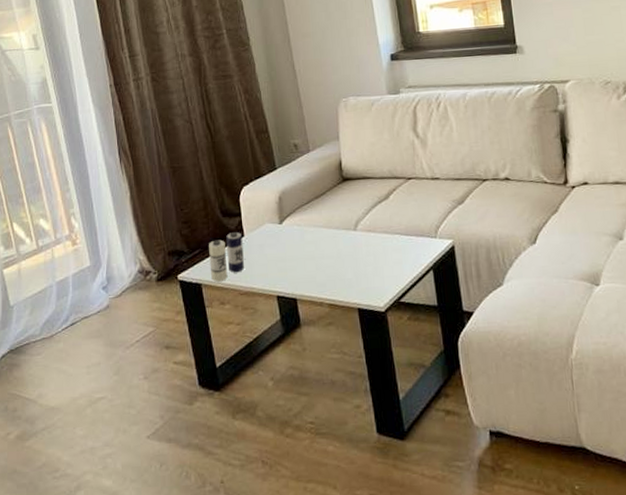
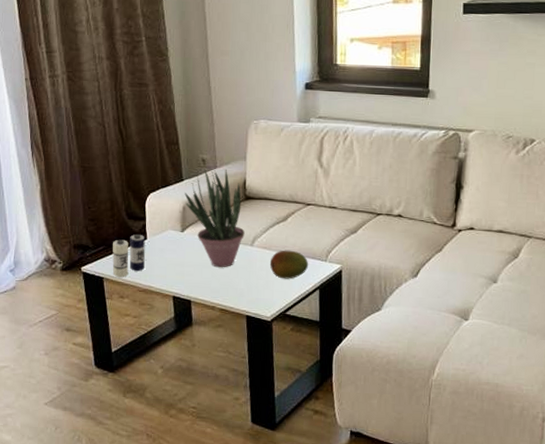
potted plant: none [279,152,346,259] -> present [184,170,245,268]
fruit: none [376,230,418,263] -> present [269,250,309,279]

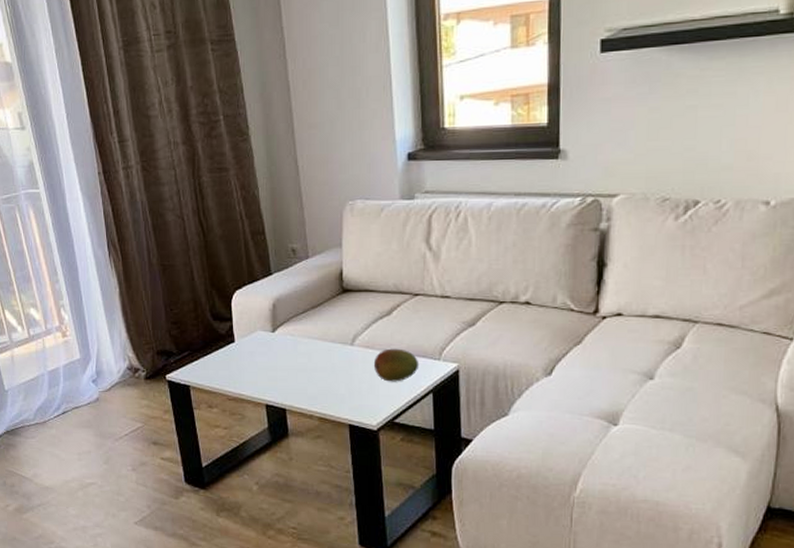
candle: present [112,234,147,278] -> none [198,337,236,385]
potted plant: present [184,170,245,268] -> none [273,259,343,371]

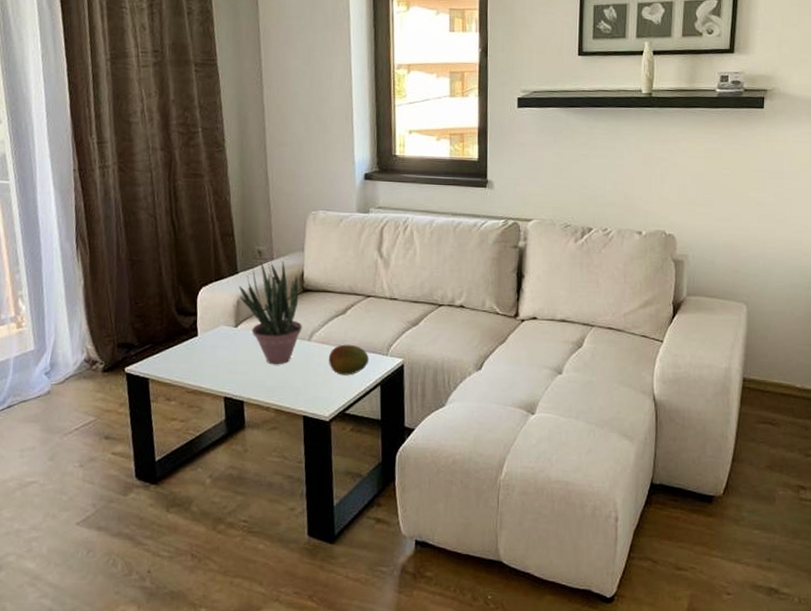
potted plant: none [273,259,343,371] -> present [239,261,302,365]

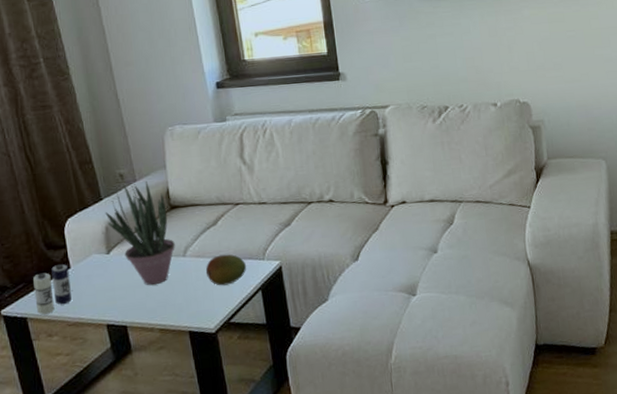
candle: none [159,331,197,378] -> present [33,264,73,315]

